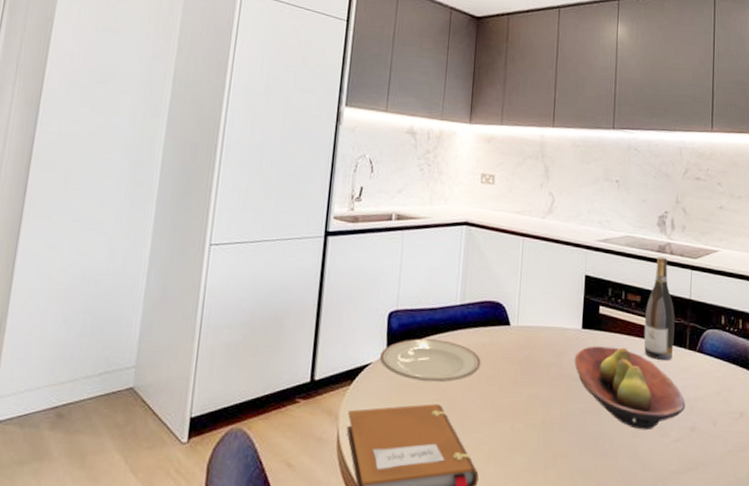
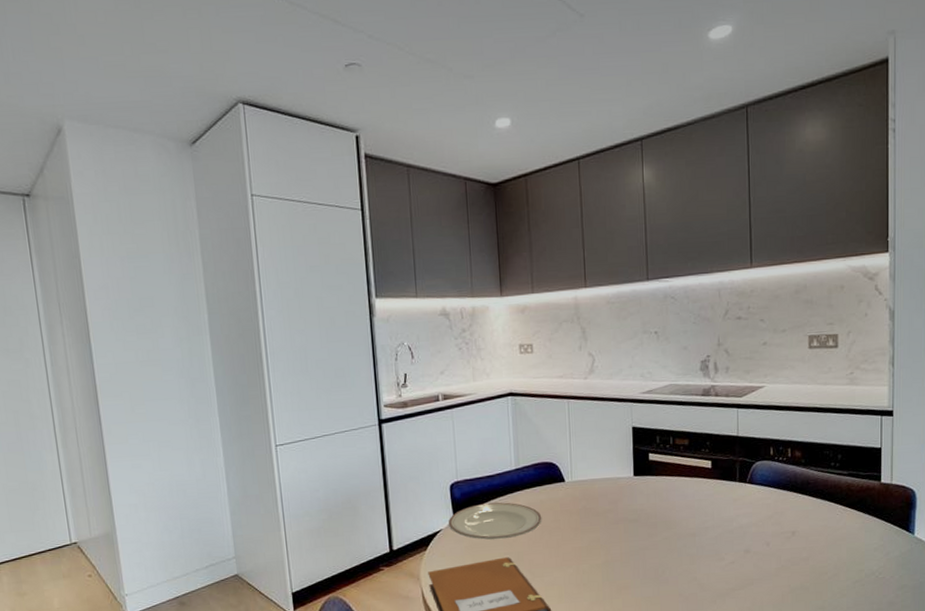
fruit bowl: present [574,346,685,430] -> none [629,488,738,558]
wine bottle: present [644,257,675,361] -> none [693,400,724,495]

